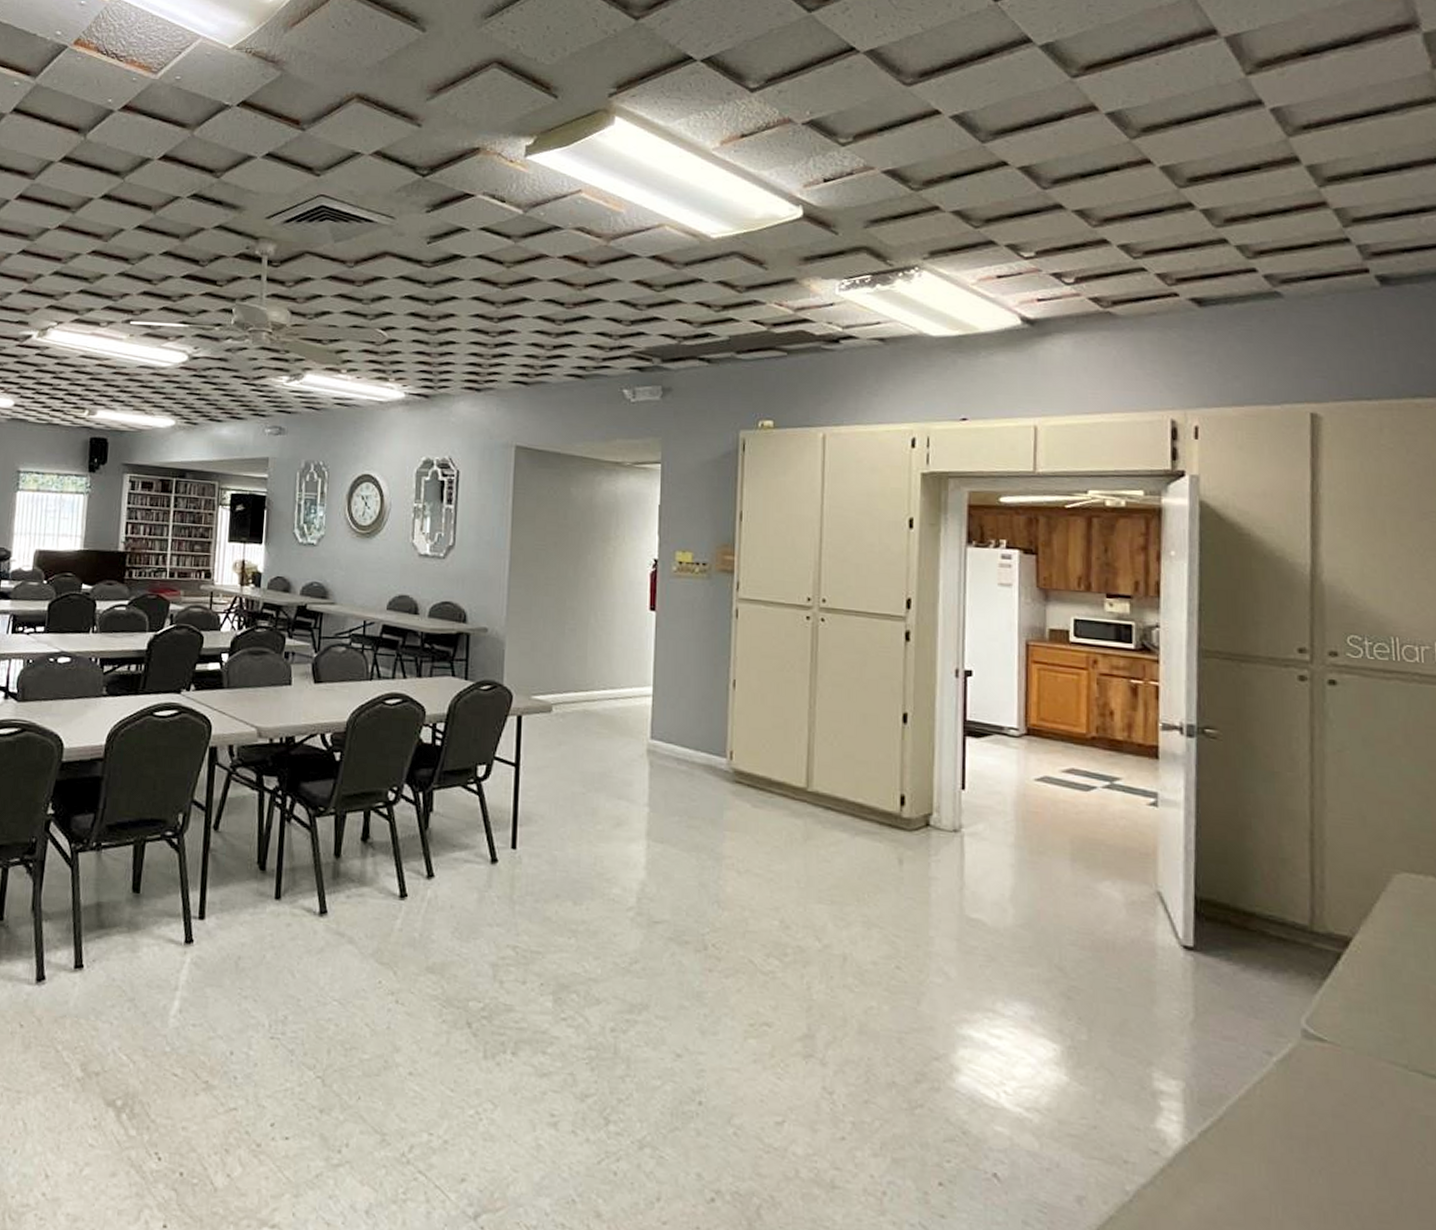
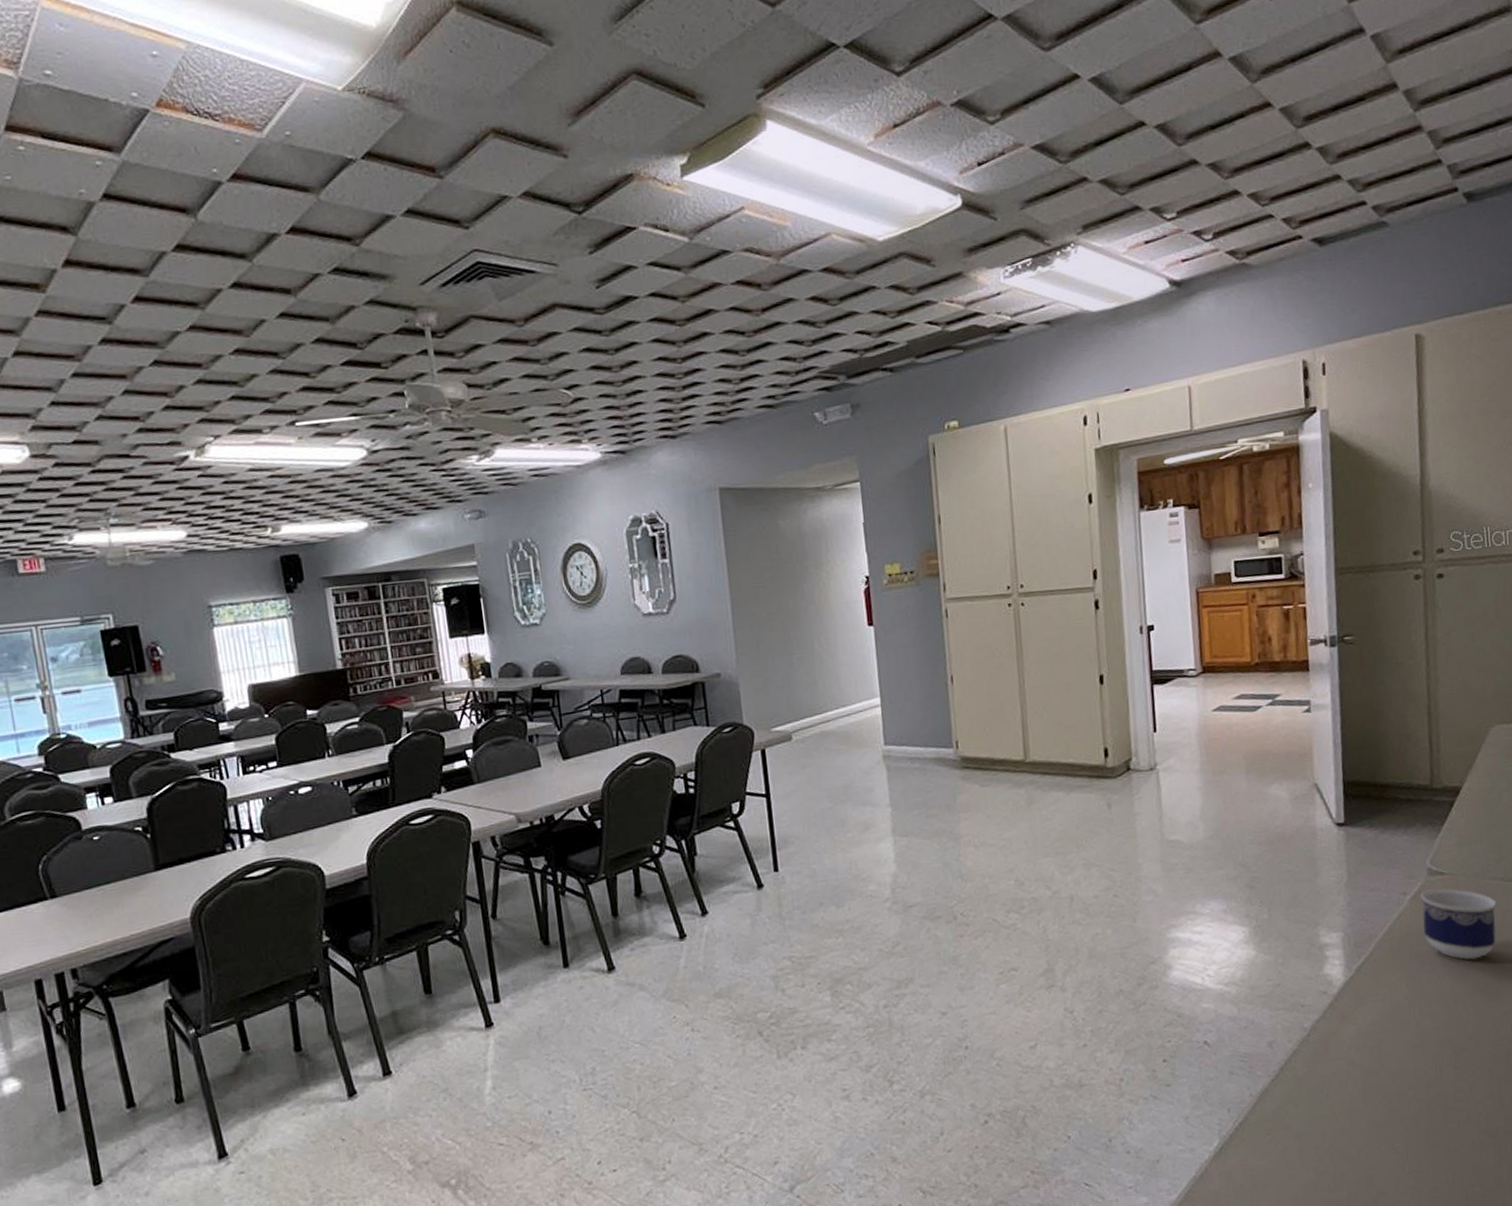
cup: none [1291,1056,1397,1162] -> present [1420,888,1497,960]

